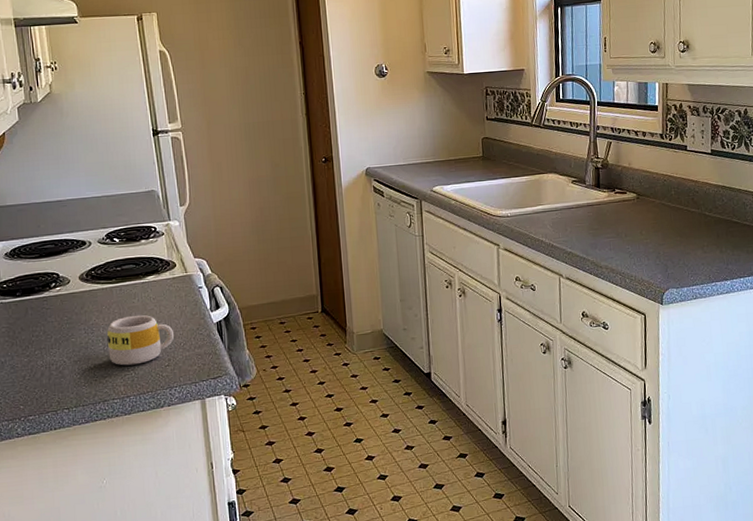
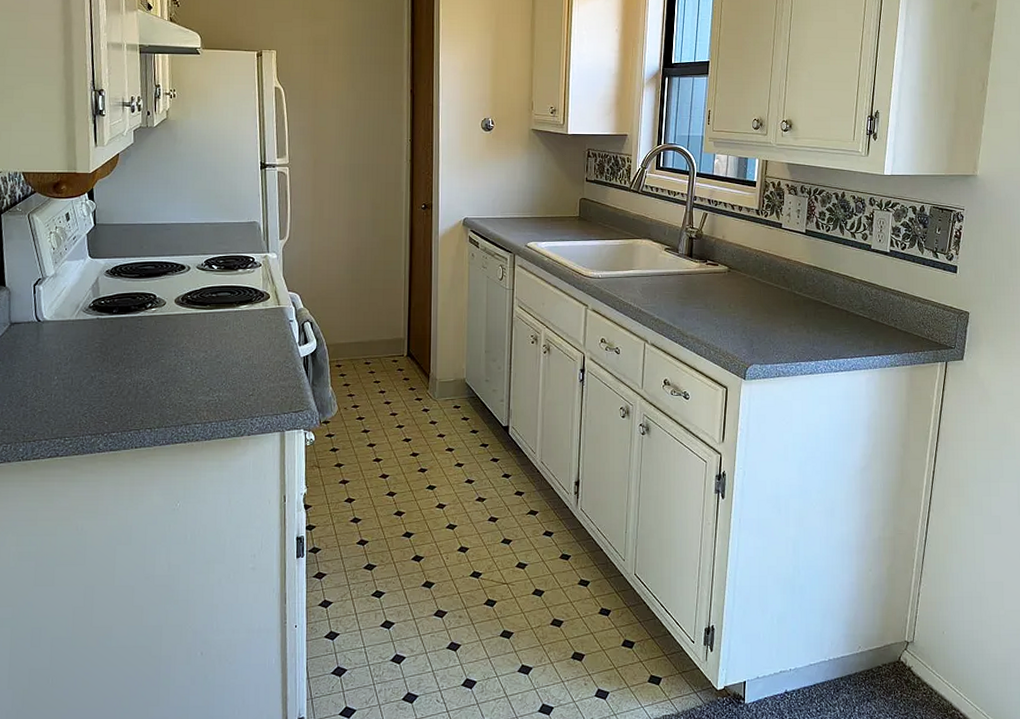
mug: present [107,314,175,366] -> none [195,342,262,391]

